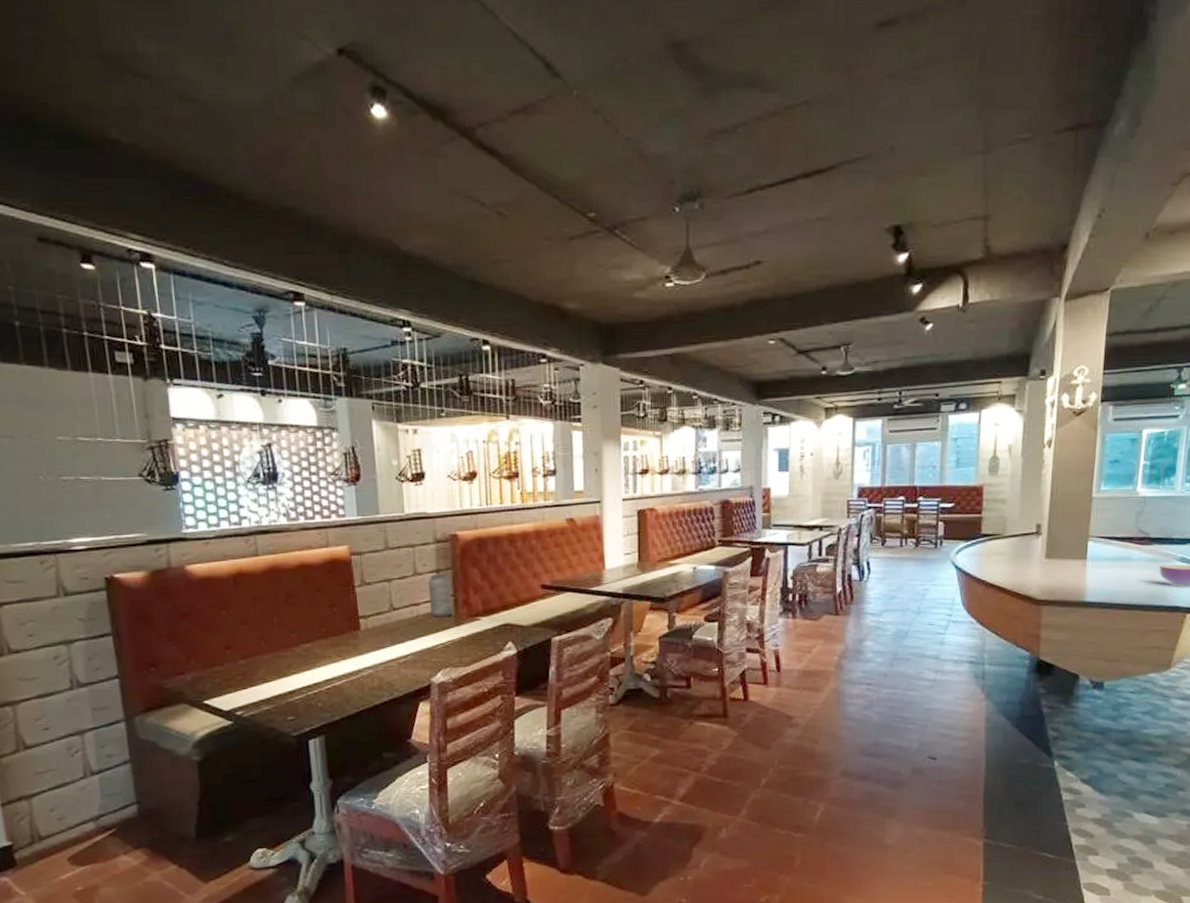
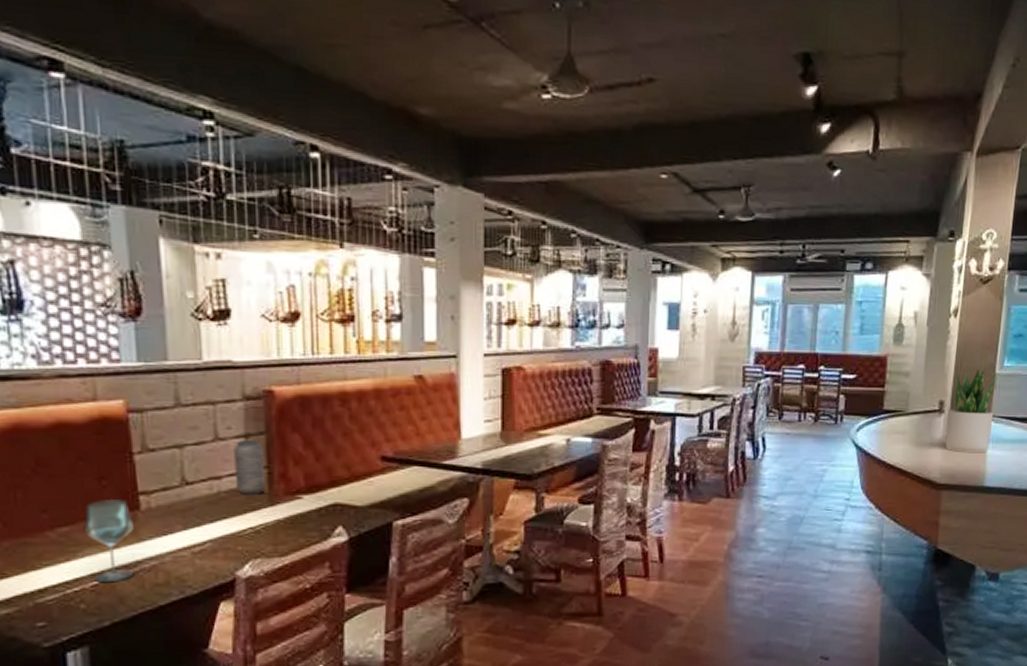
wine glass: none [320,622,357,687] -> present [83,500,134,583]
planter: none [1043,494,1094,571] -> present [945,369,997,453]

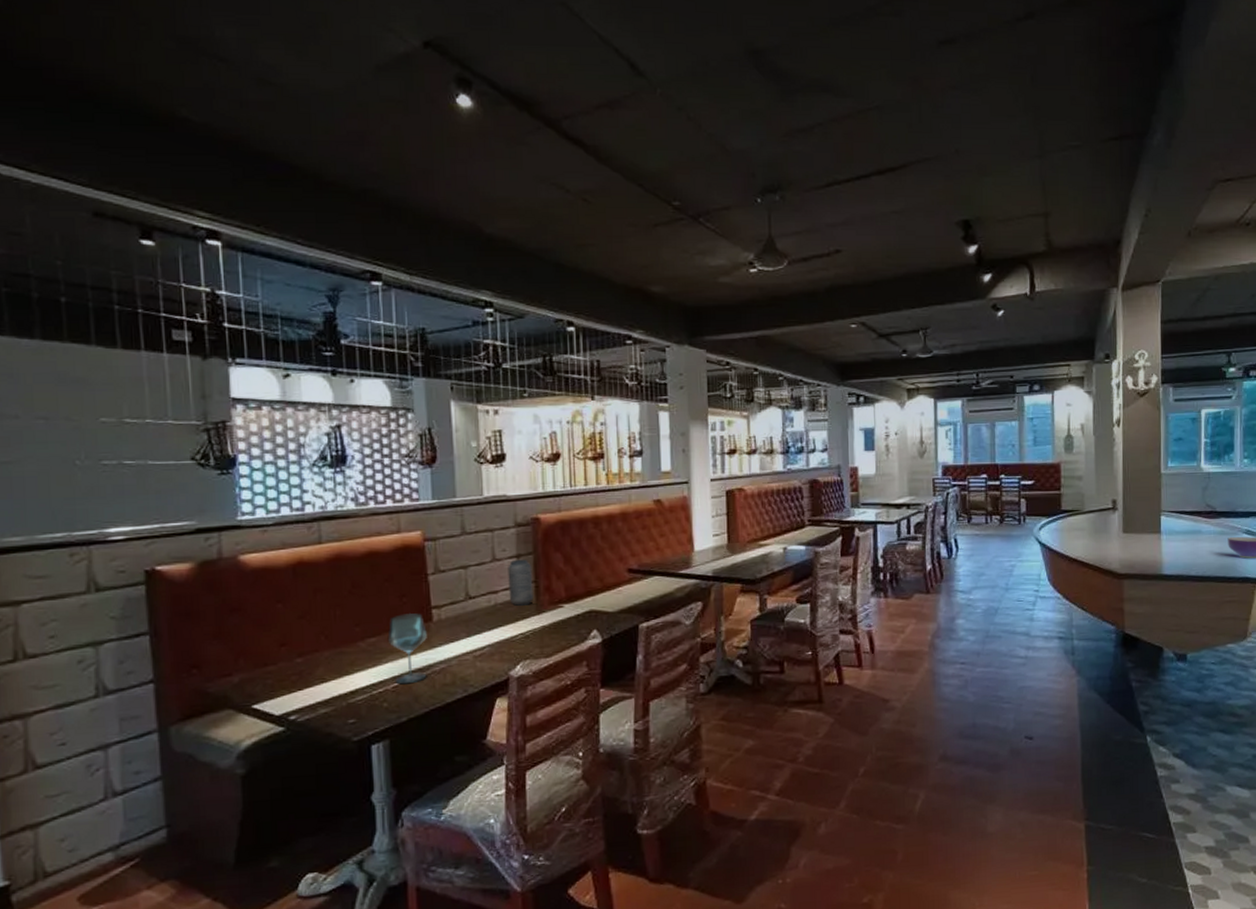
planter: present [945,369,997,453] -> none [1120,471,1164,545]

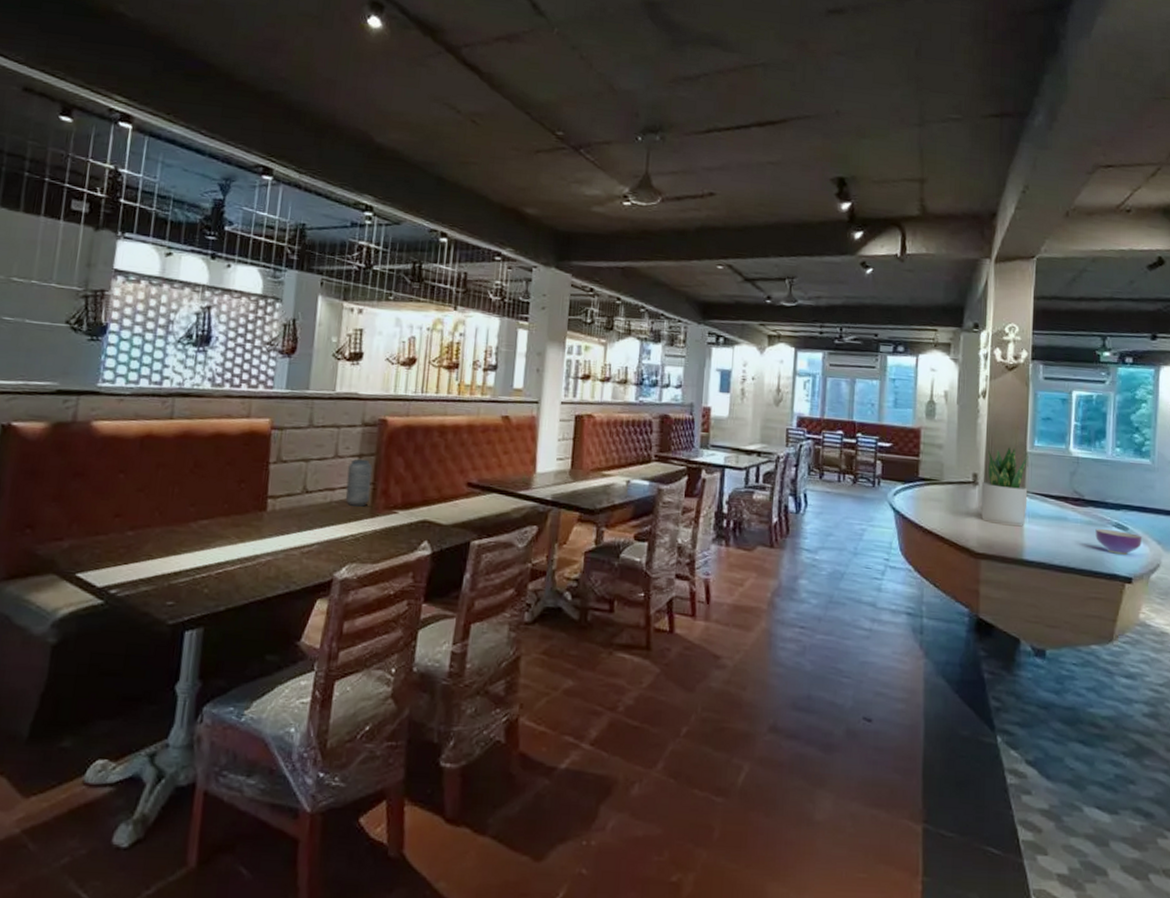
wine glass: present [387,613,427,685] -> none [219,500,260,573]
planter: none [1120,471,1164,545] -> present [981,447,1029,527]

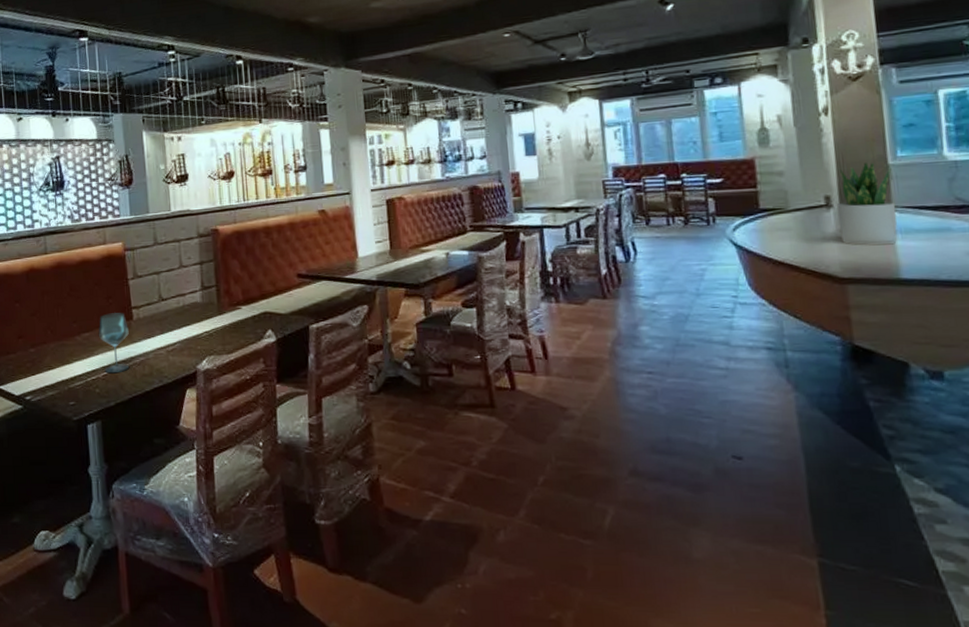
wine glass: none [219,500,260,573] -> present [98,313,130,374]
vase: present [345,459,373,508] -> none [193,266,215,308]

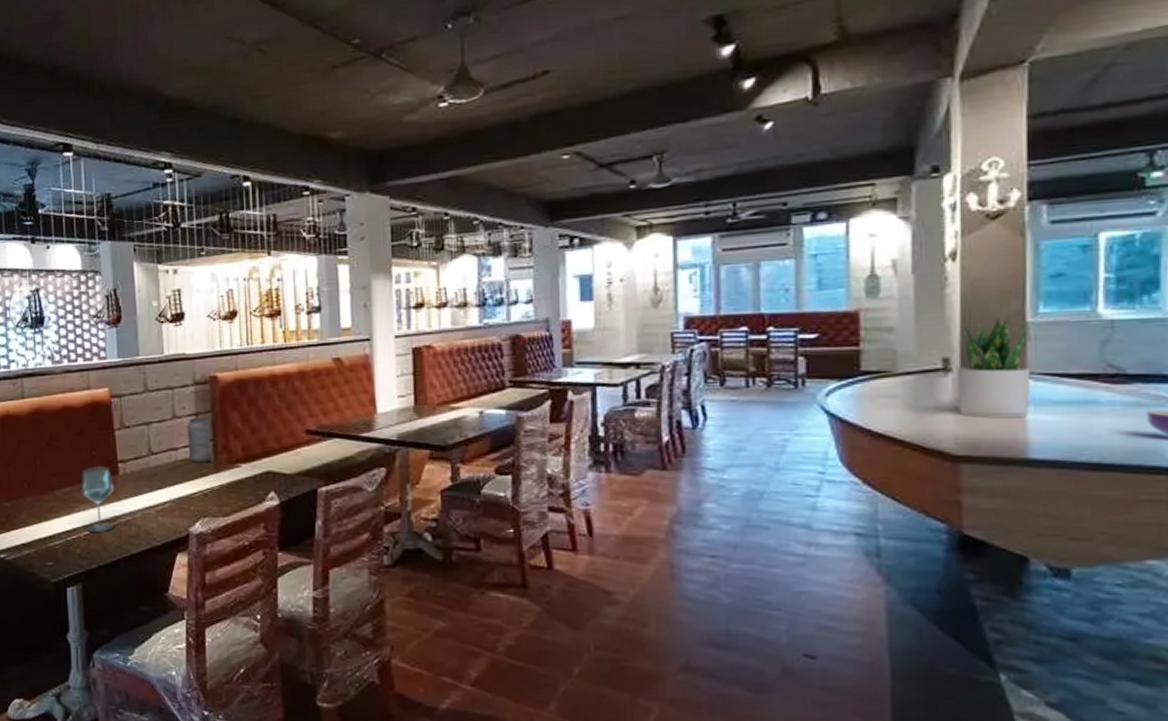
vase: none [193,266,215,308] -> present [187,418,212,465]

